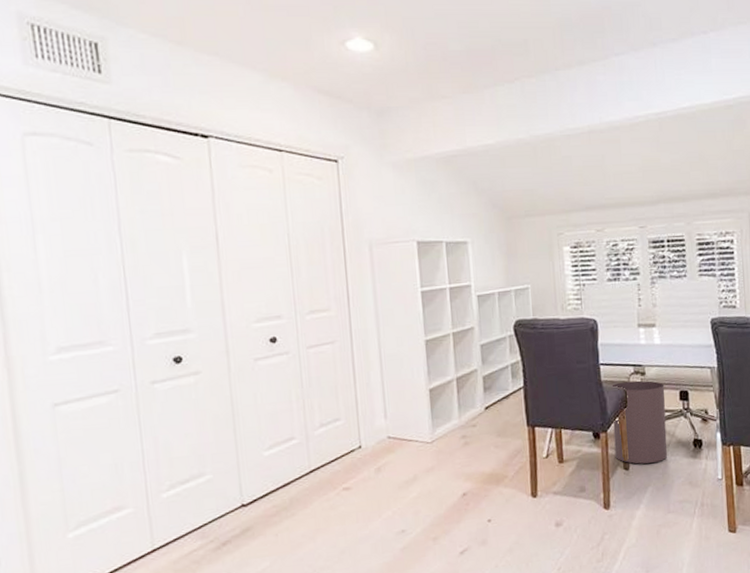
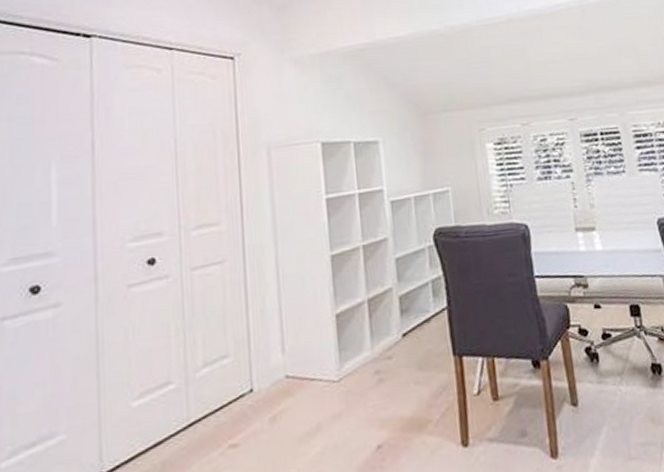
waste bin: present [613,380,668,464] -> none [551,294,622,398]

